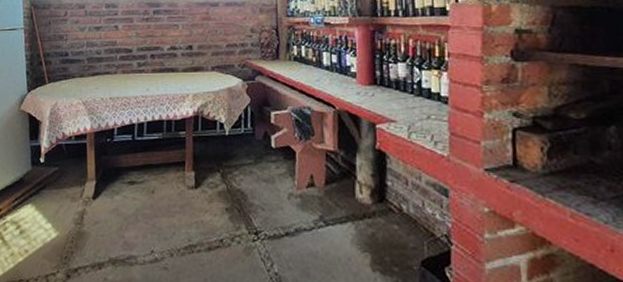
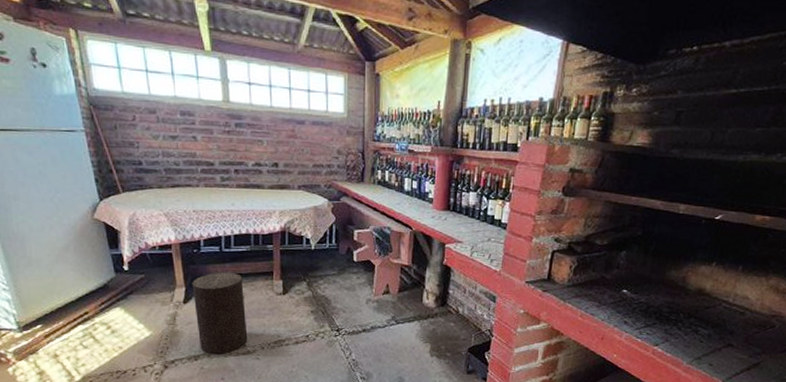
stool: none [102,163,156,262] -> present [192,272,248,354]

